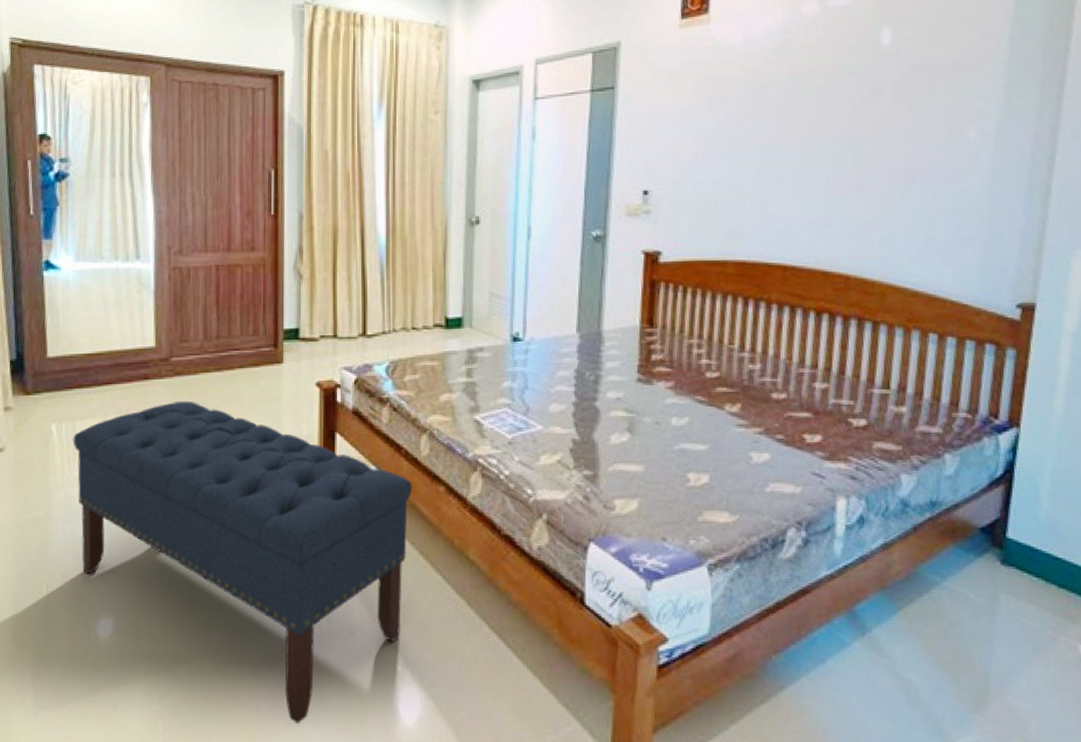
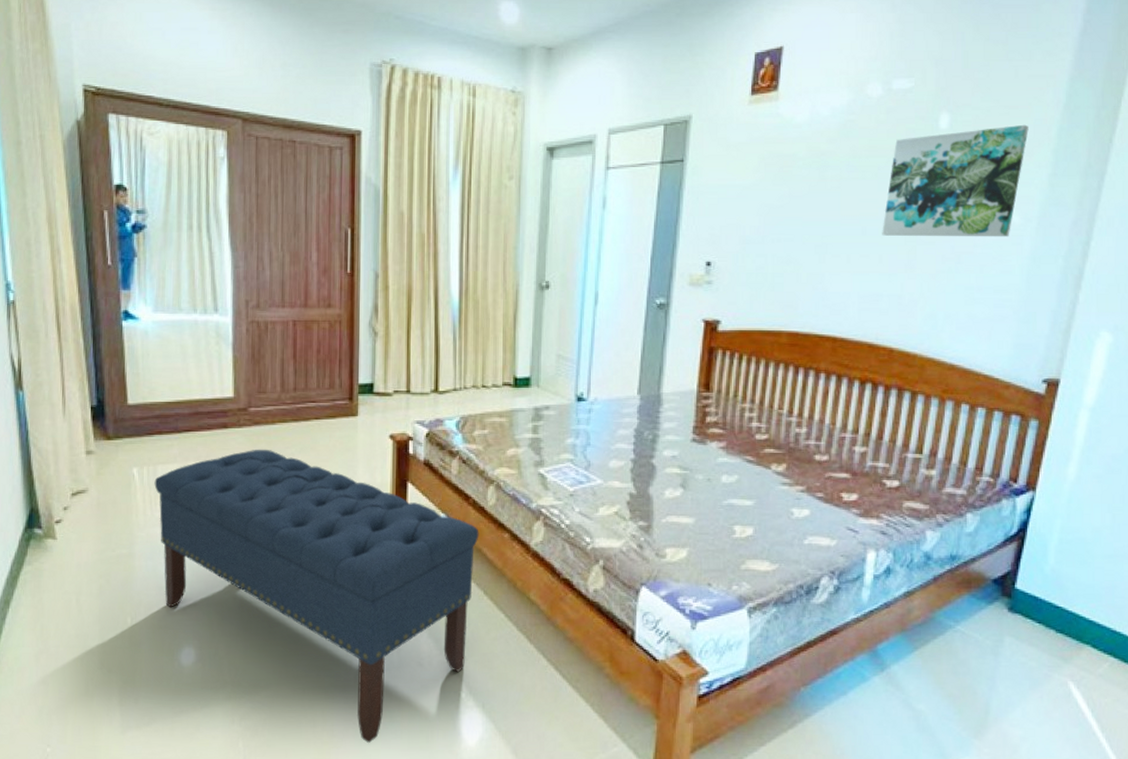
wall art: none [828,36,977,157] -> present [882,124,1029,237]

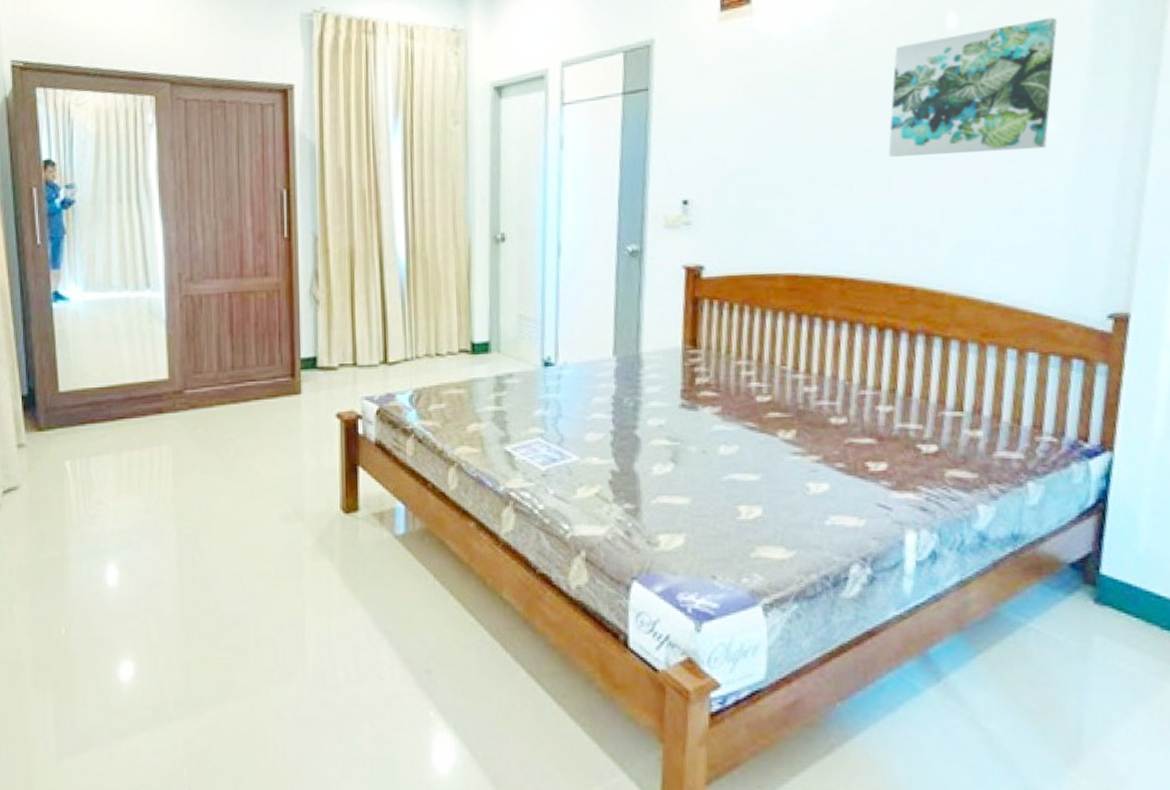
bench: present [154,449,479,744] -> none [87,434,441,773]

